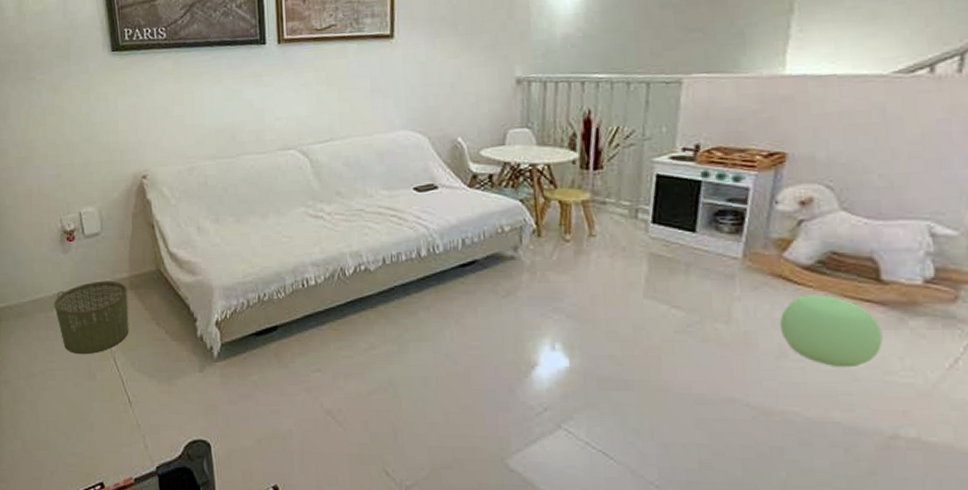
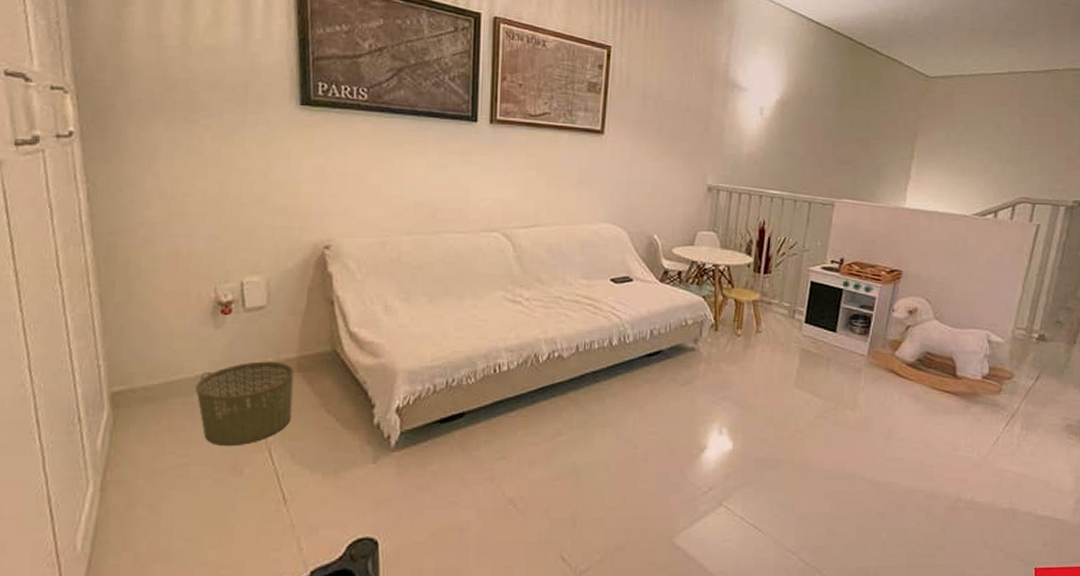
ball: present [779,295,883,368] -> none [889,387,955,446]

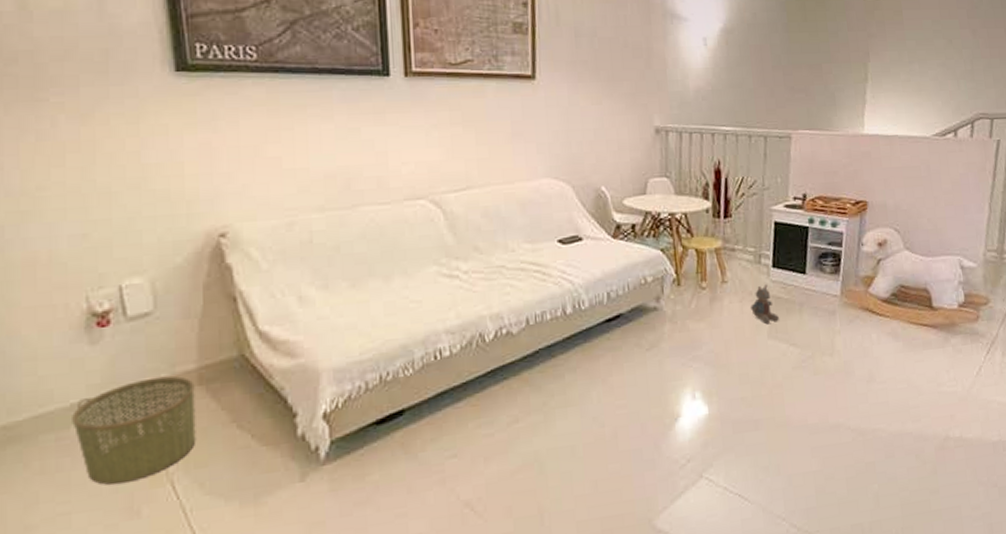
stuffed animal: none [780,338,808,375] -> present [750,284,780,325]

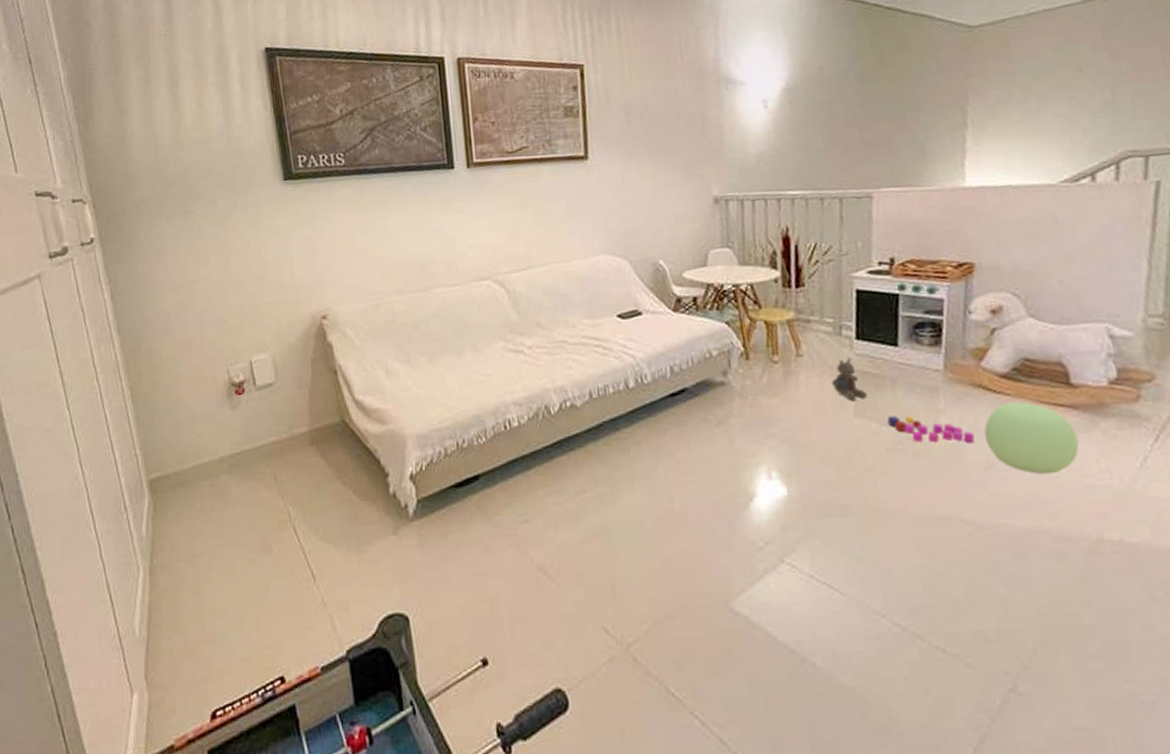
basket: present [72,376,196,485] -> none [221,436,311,525]
toy blocks: none [794,337,861,361] -> present [887,416,975,444]
ball: none [868,323,936,385] -> present [984,402,1080,475]

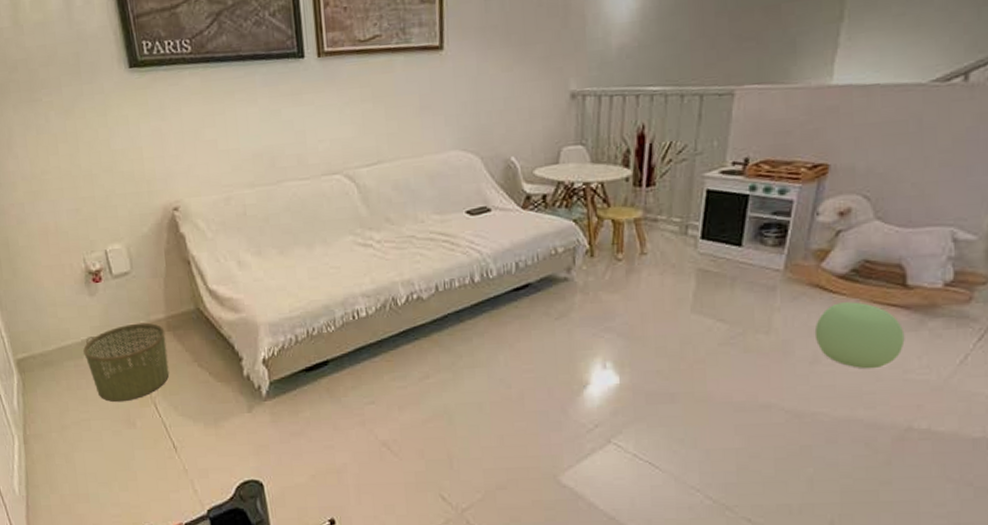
basket: none [221,436,311,525] -> present [83,322,170,402]
stuffed animal: present [831,358,868,402] -> none [671,257,707,299]
toy blocks: present [887,416,975,444] -> none [722,312,805,340]

